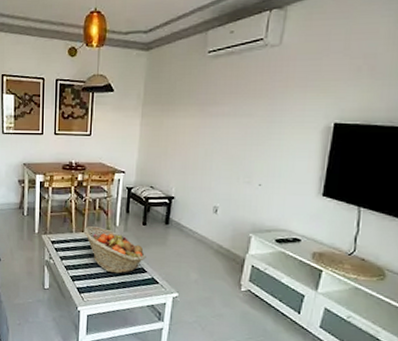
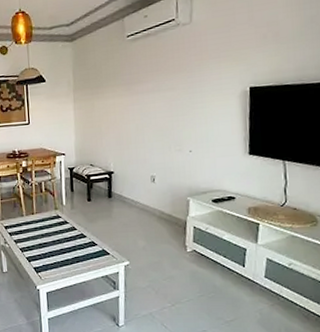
fruit basket: present [83,226,146,274] -> none [33,208,95,250]

